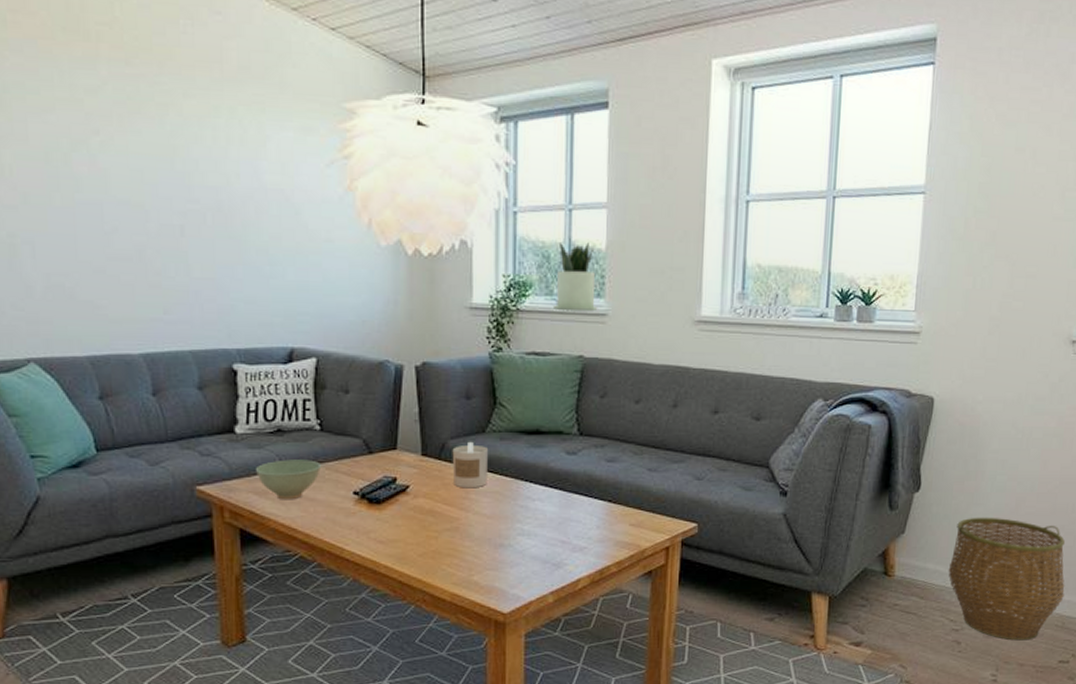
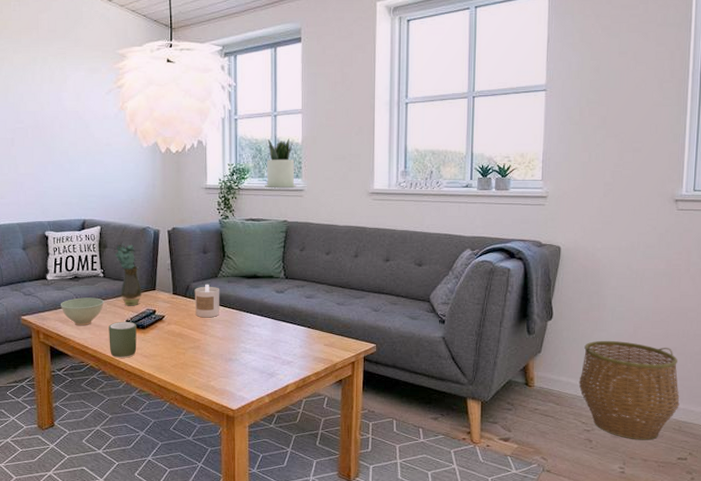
mug: none [327,493,369,545] -> present [108,321,137,358]
vase: none [337,382,377,472] -> present [115,243,142,306]

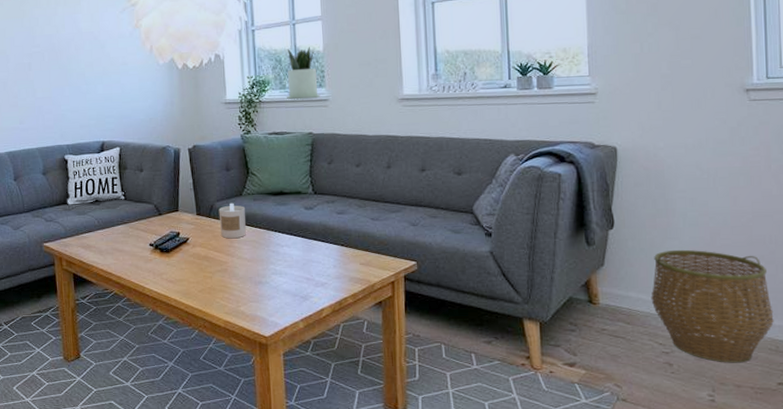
bowl: present [60,298,105,326] -> none [81,221,127,252]
mug: present [108,321,137,358] -> none [132,245,162,284]
vase: present [115,243,142,306] -> none [135,163,165,229]

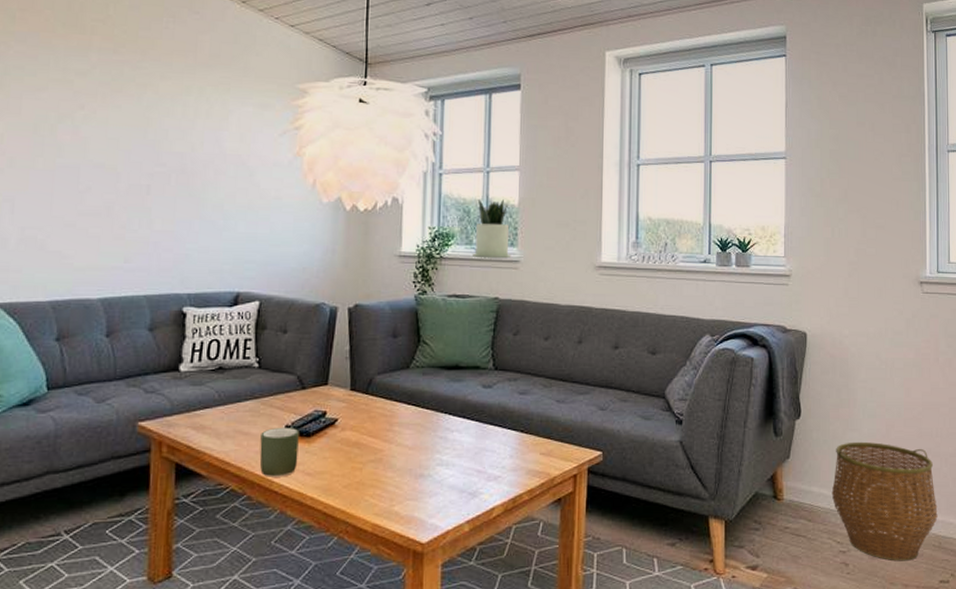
mug: none [132,245,162,284] -> present [259,427,299,477]
candle: present [218,202,246,239] -> none [378,376,412,421]

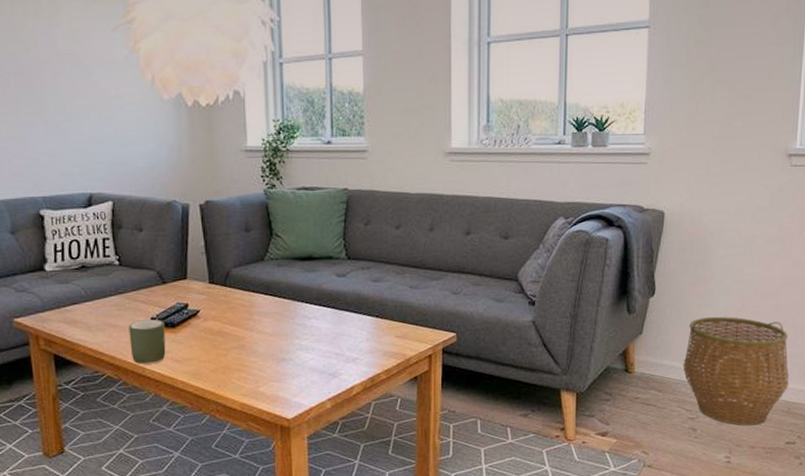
planter: present [473,199,512,259] -> none [319,87,359,150]

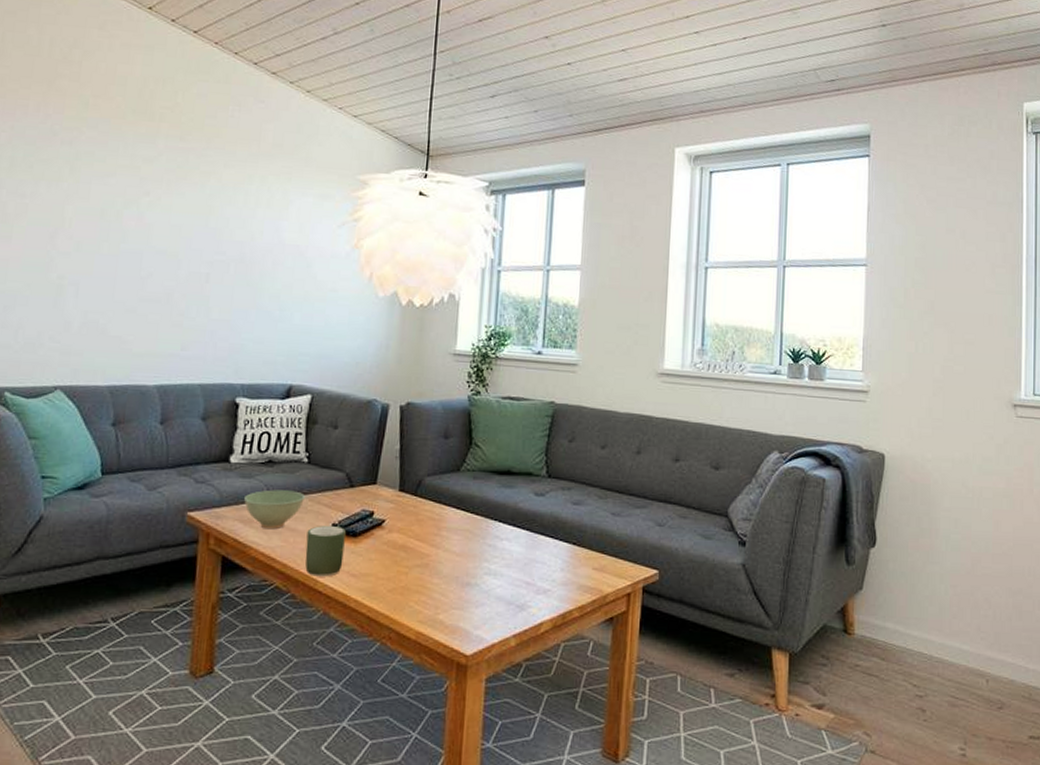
bowl: none [64,291,122,328] -> present [243,489,306,530]
basket: present [683,316,790,426] -> none [908,576,1028,712]

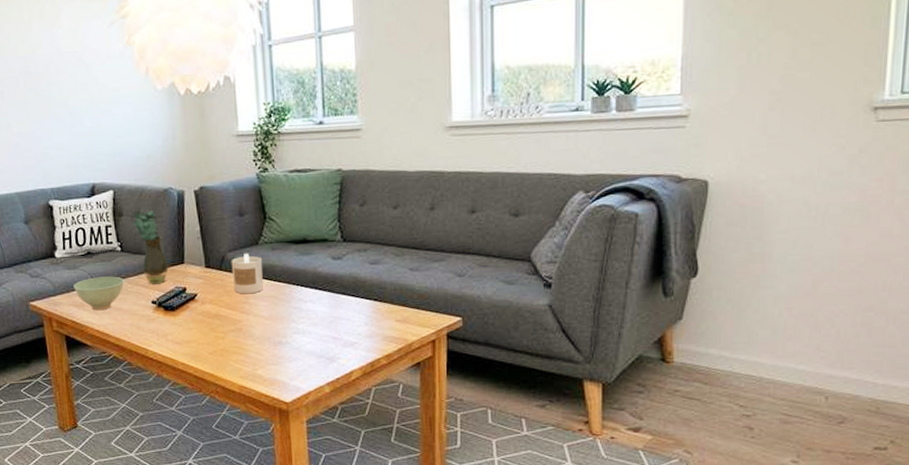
mug: present [305,525,346,577] -> none [131,302,167,346]
vase: none [326,418,359,505] -> present [132,208,169,284]
candle: none [427,479,462,526] -> present [231,253,264,294]

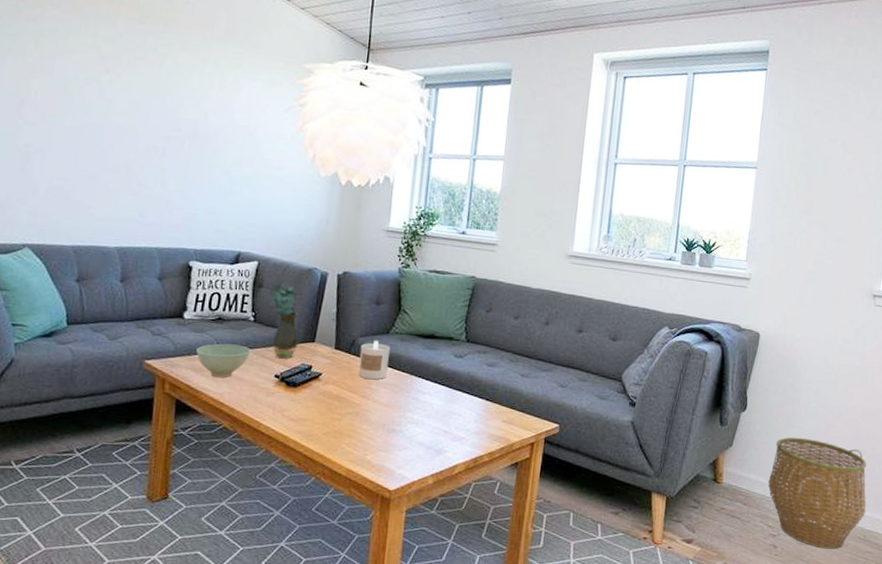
basket: none [734,299,878,426] -> present [768,437,867,549]

